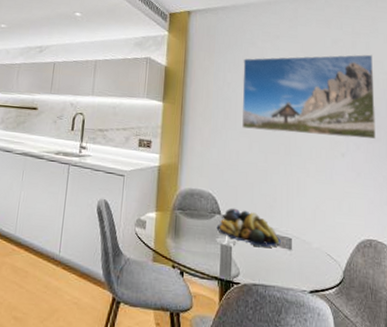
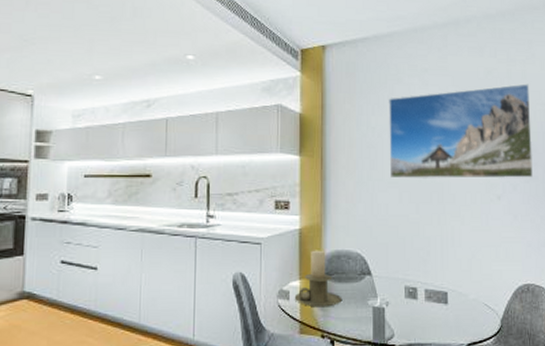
candle holder: none [150,186,194,240] -> present [294,250,343,308]
fruit bowl: present [216,208,281,248] -> none [367,266,436,306]

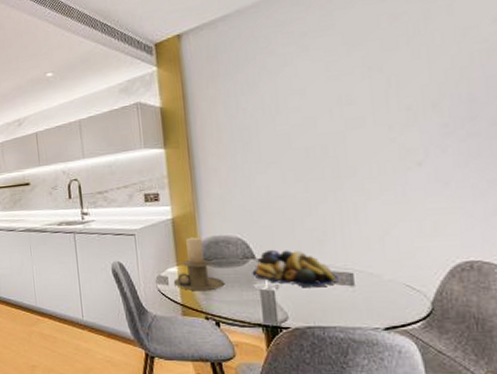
fruit bowl: none [367,266,436,306] -> present [252,249,339,288]
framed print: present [389,83,533,179] -> none [260,20,472,158]

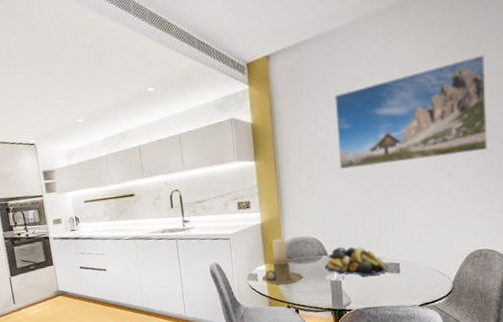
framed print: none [260,20,472,158] -> present [334,54,488,169]

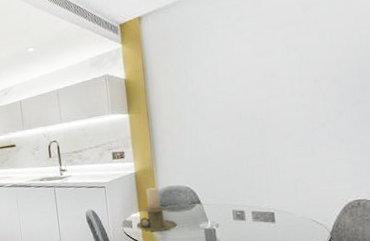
fruit bowl: present [324,246,389,277] -> none [198,195,263,226]
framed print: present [334,54,488,169] -> none [204,10,361,121]

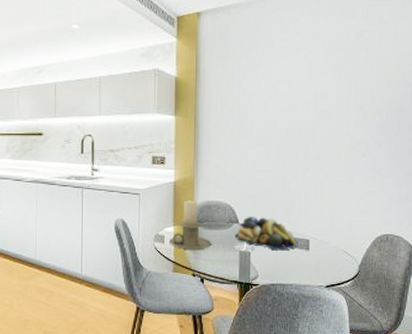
fruit bowl: none [198,195,263,226] -> present [235,216,299,251]

